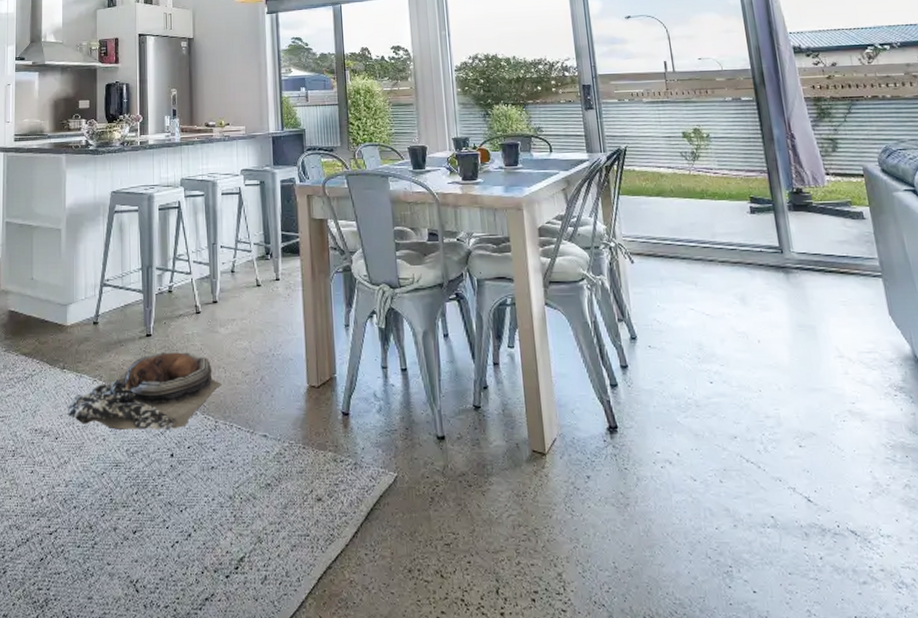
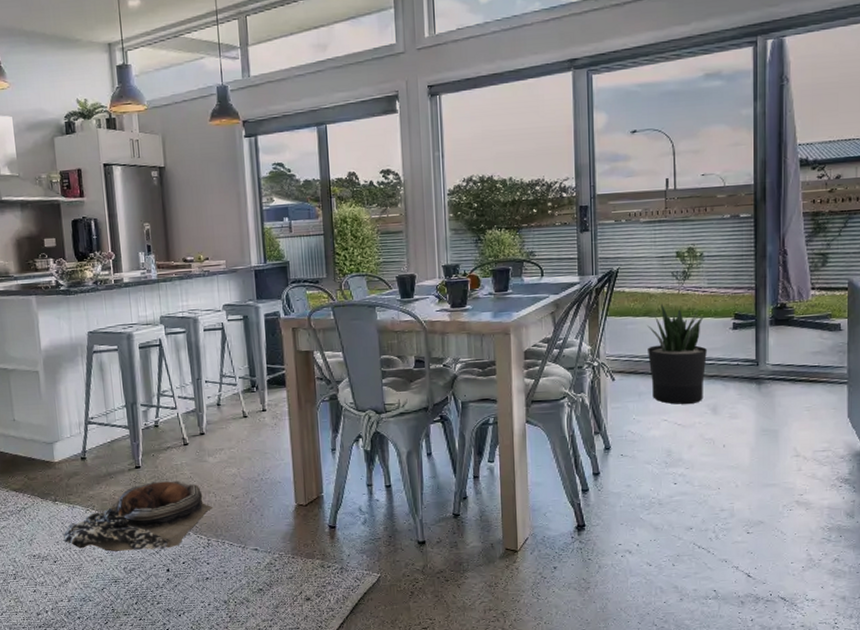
planter: none [661,183,730,292] -> present [647,303,707,404]

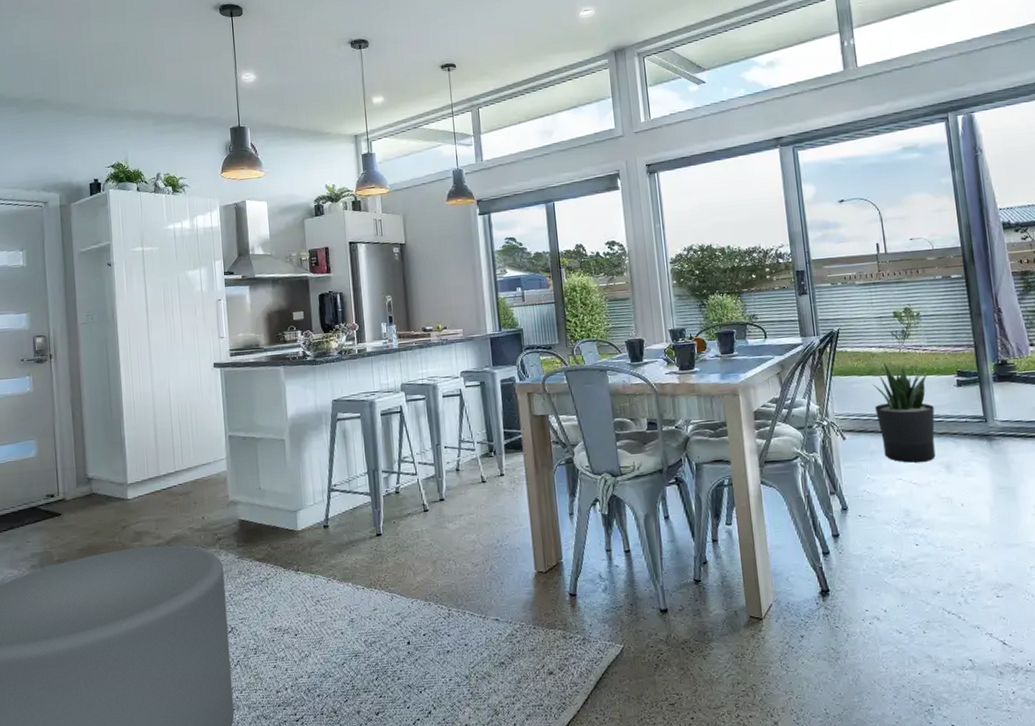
dog bed: present [63,480,212,551] -> none [304,548,453,623]

